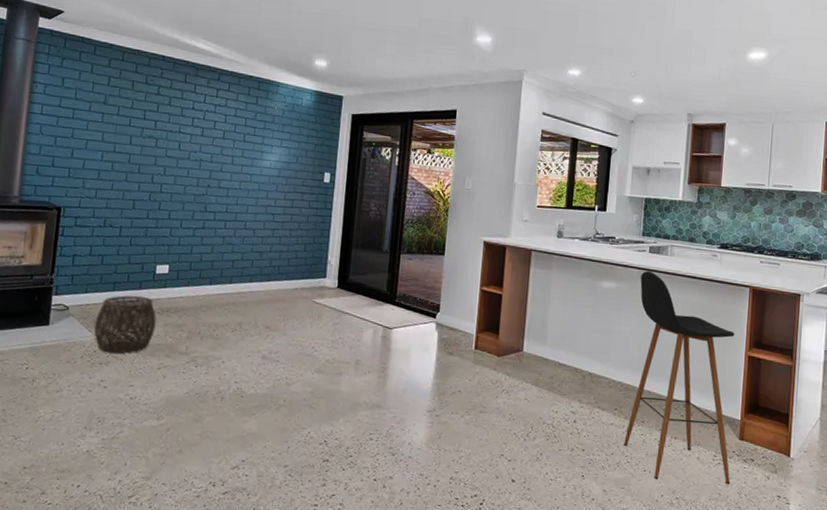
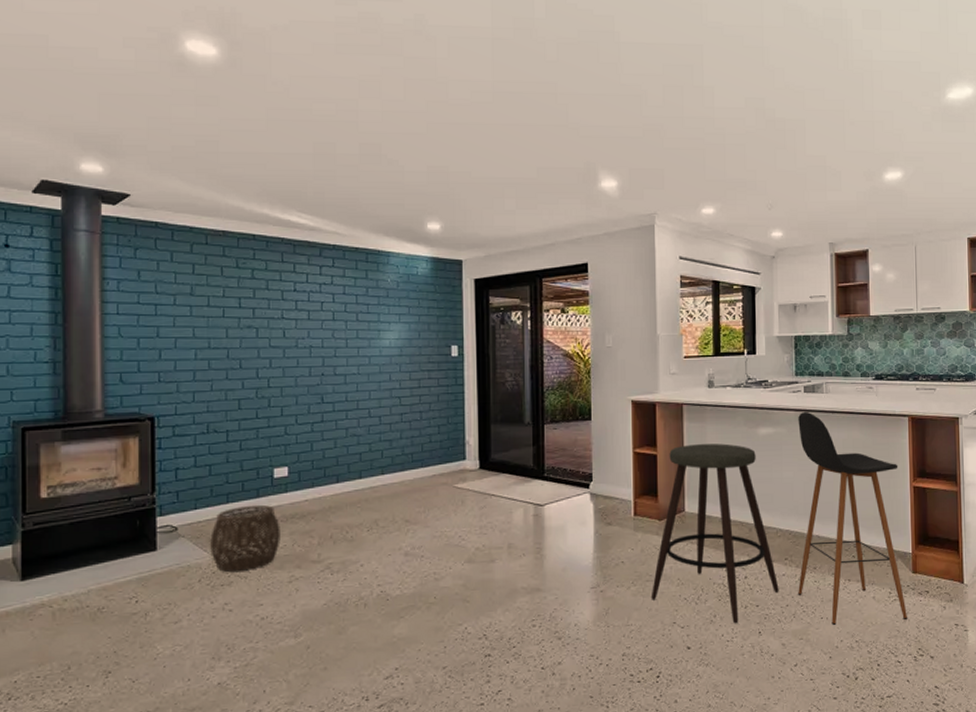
bar stool: none [482,288,606,465] -> present [650,443,779,624]

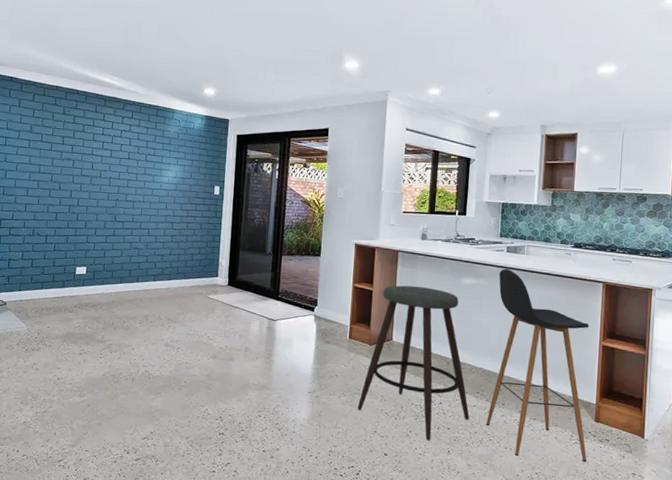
woven basket: present [209,504,280,572] -> none [26,292,77,341]

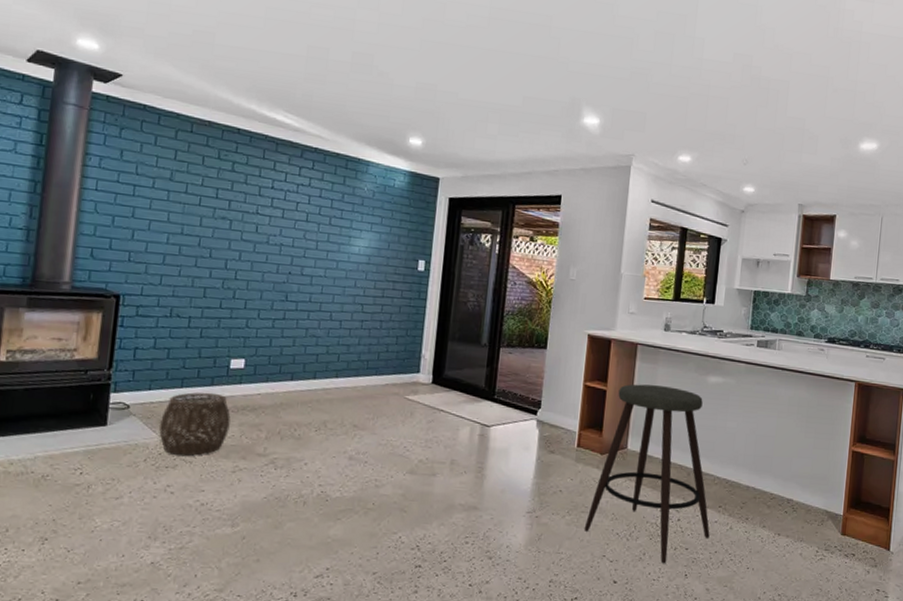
woven basket: none [26,292,77,341] -> present [158,392,231,456]
bar stool: present [486,269,590,463] -> none [728,366,840,580]

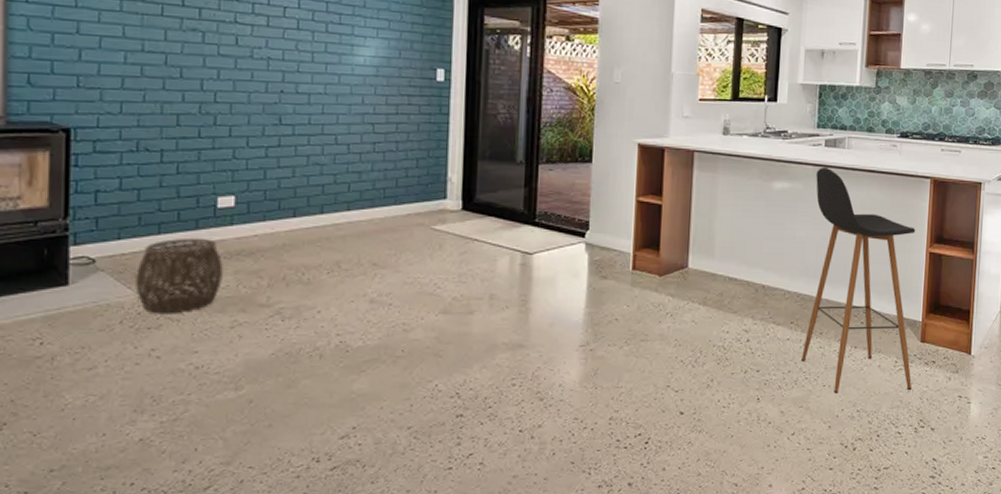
bar stool: present [584,384,710,564] -> none [644,195,782,389]
bar stool: none [728,366,840,580] -> present [801,168,916,393]

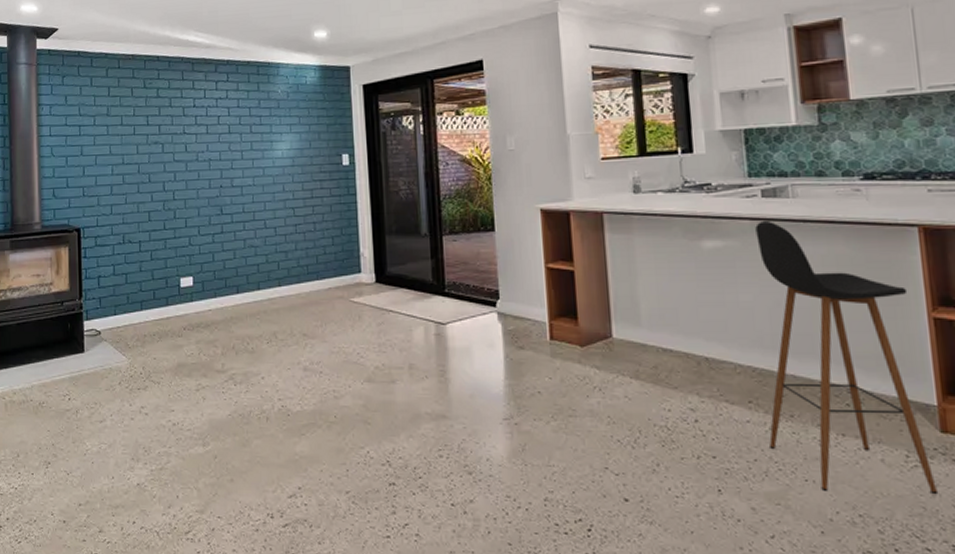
woven basket: present [134,237,223,313] -> none [127,313,188,376]

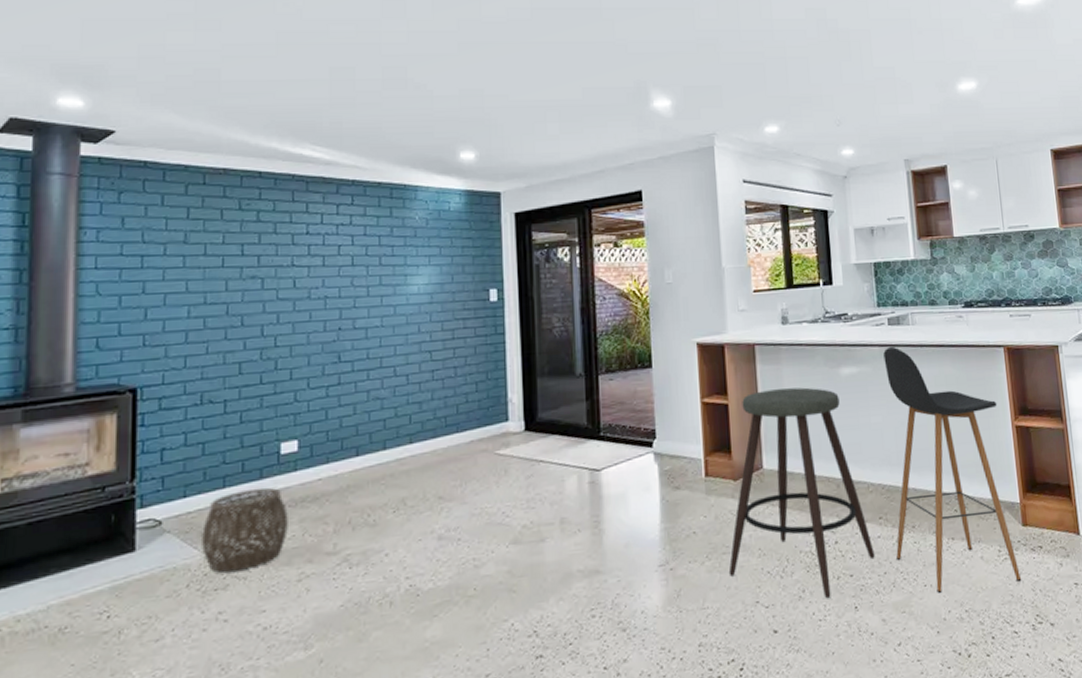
woven basket: none [127,313,188,376] -> present [200,487,288,573]
bar stool: none [575,259,743,477] -> present [728,387,875,599]

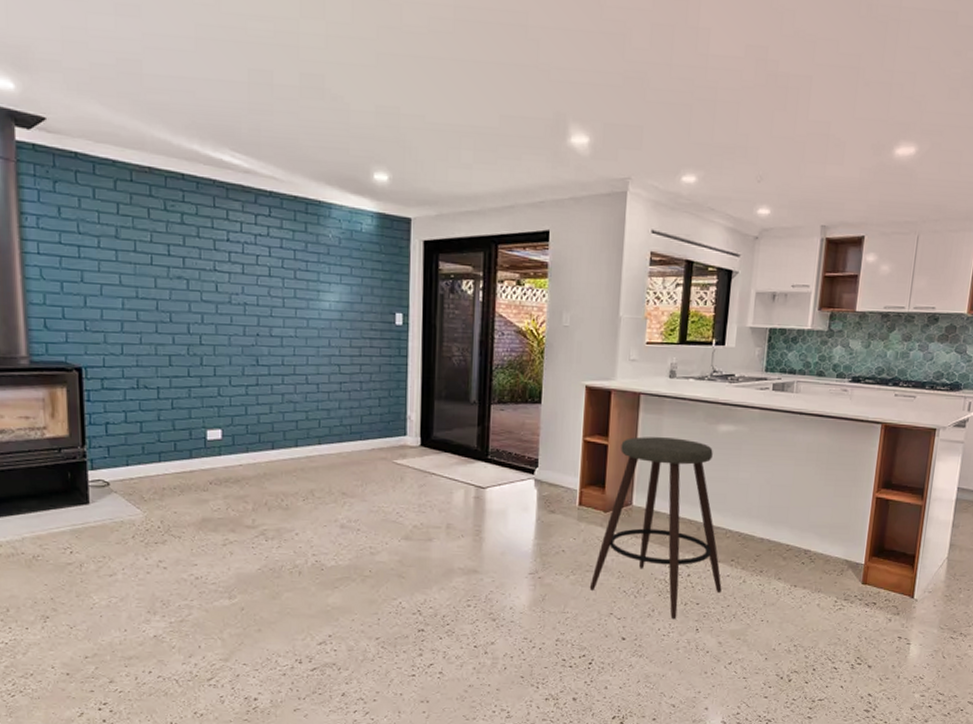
woven basket: present [200,487,288,573] -> none [142,465,214,531]
bar stool: present [883,347,1021,593] -> none [741,411,863,630]

